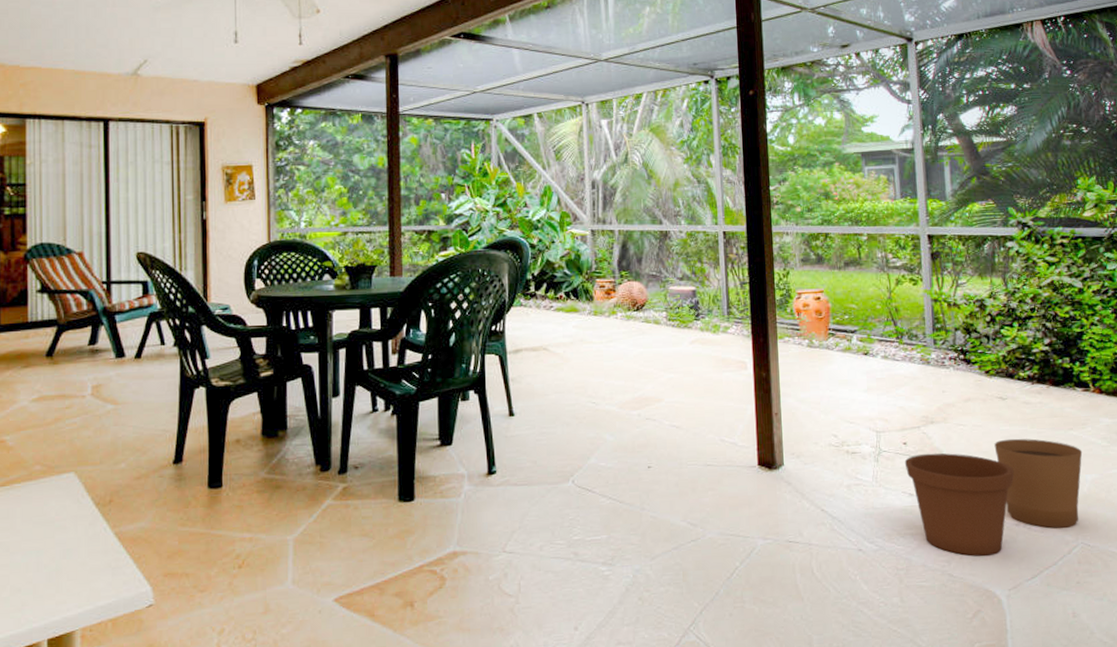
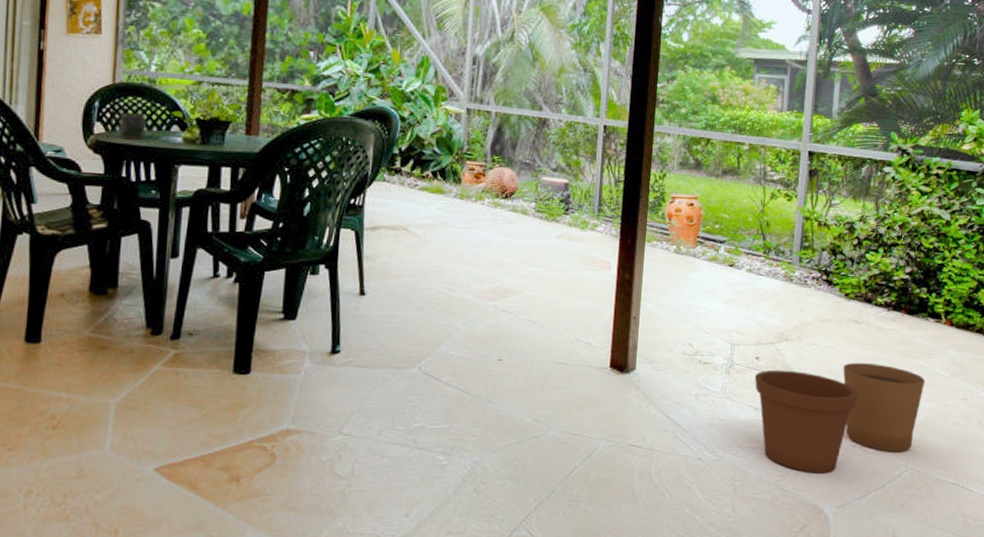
mug: none [277,267,301,292] -> present [119,112,146,140]

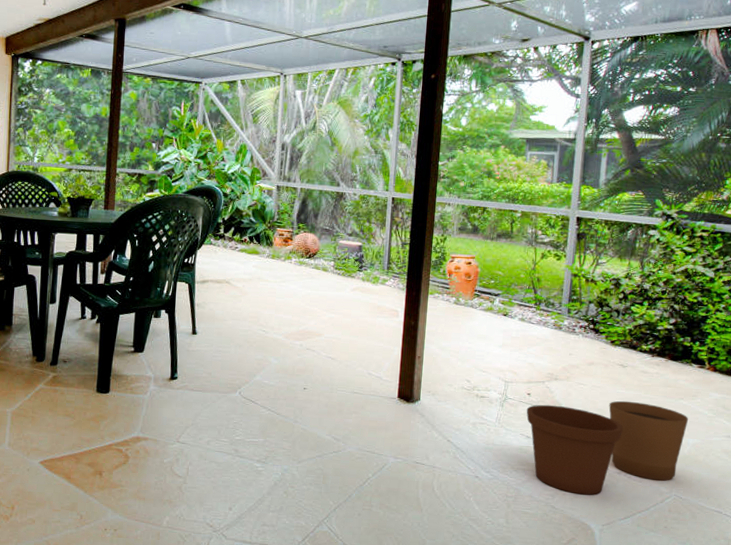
mug: present [119,112,146,140] -> none [12,193,31,214]

